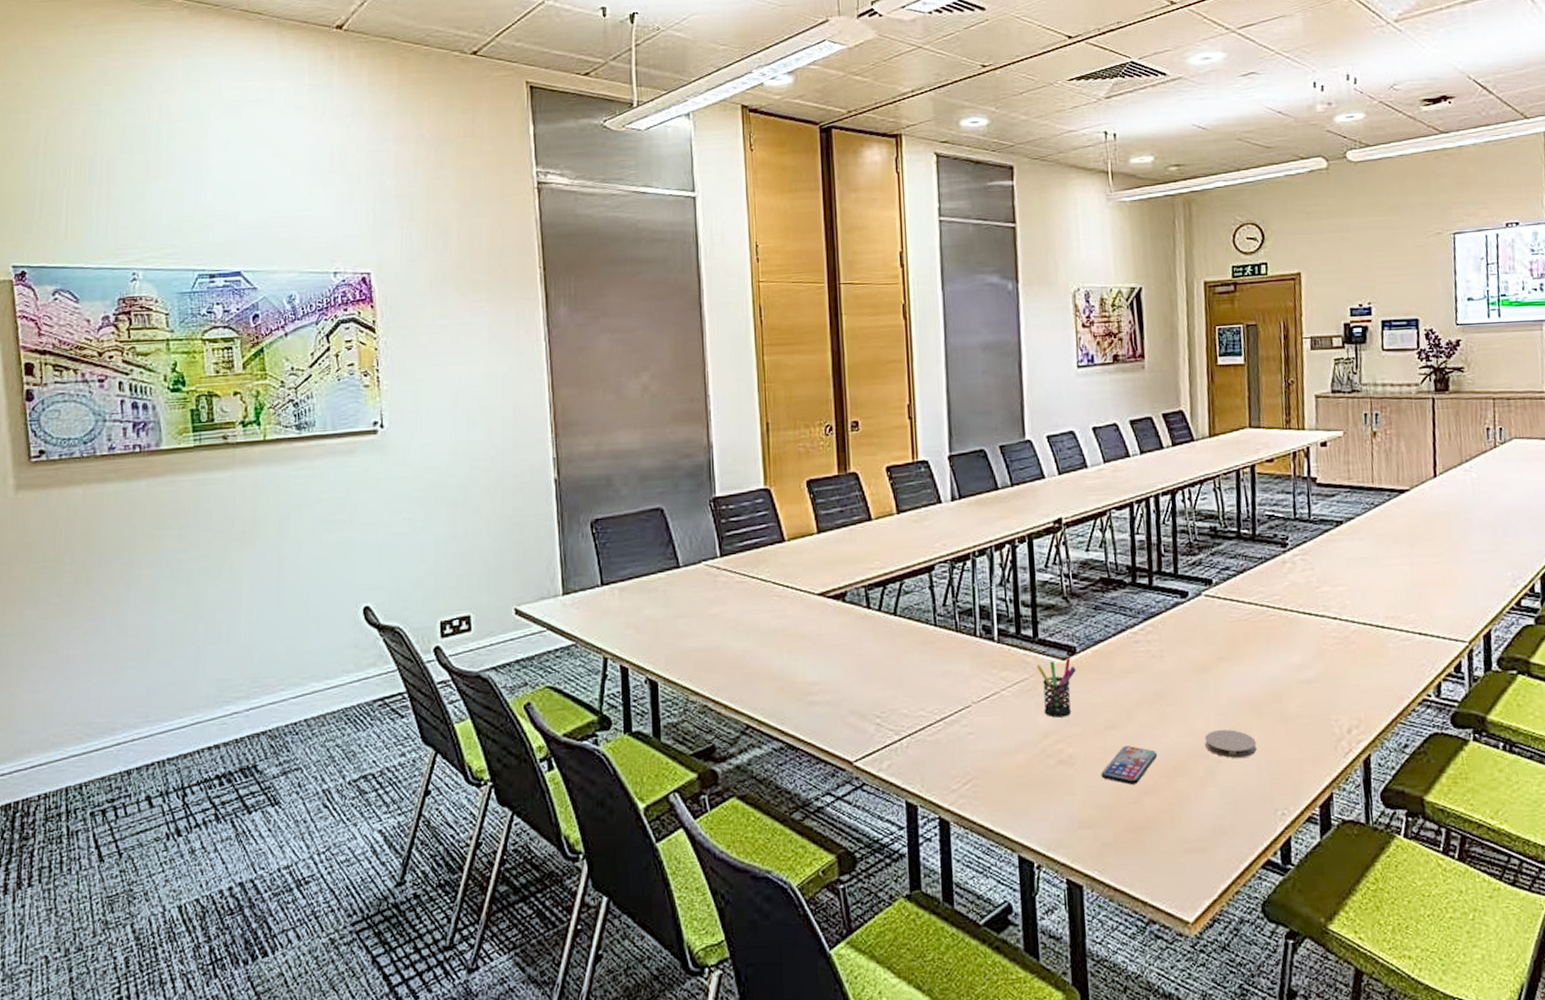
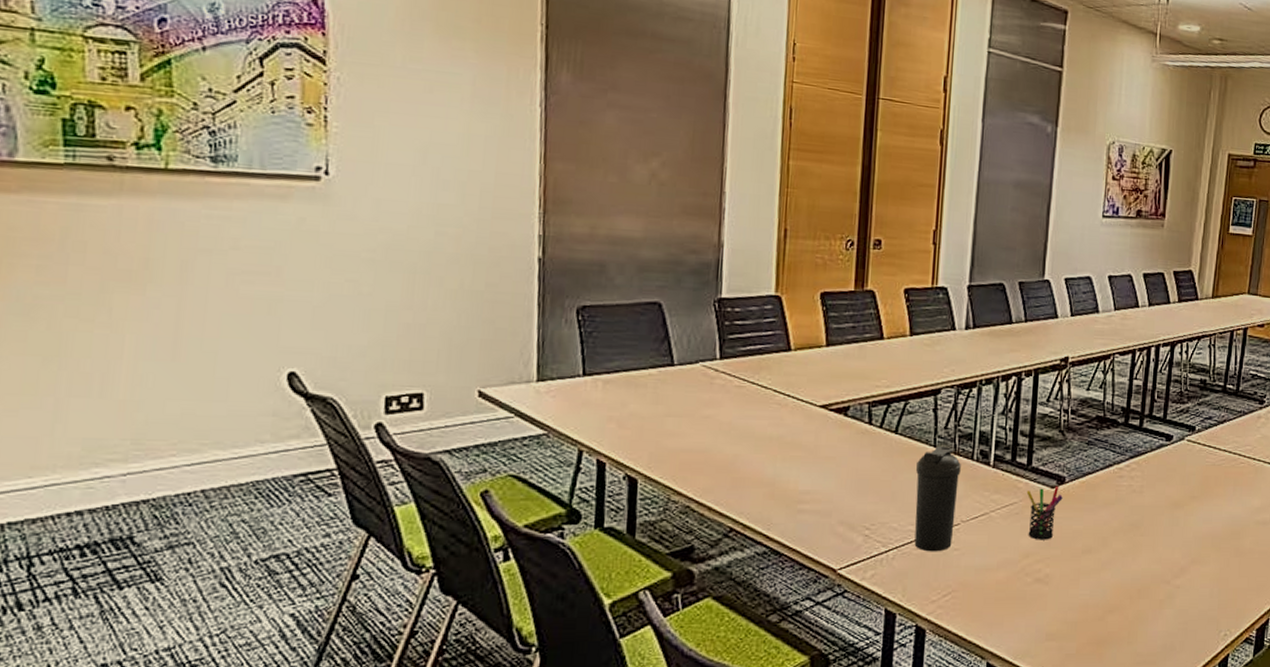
water bottle: none [919,624,966,738] -> present [914,445,961,552]
smartphone: present [1101,746,1158,785] -> none [1072,569,1126,604]
coaster: present [1205,729,1257,758] -> none [1168,560,1212,585]

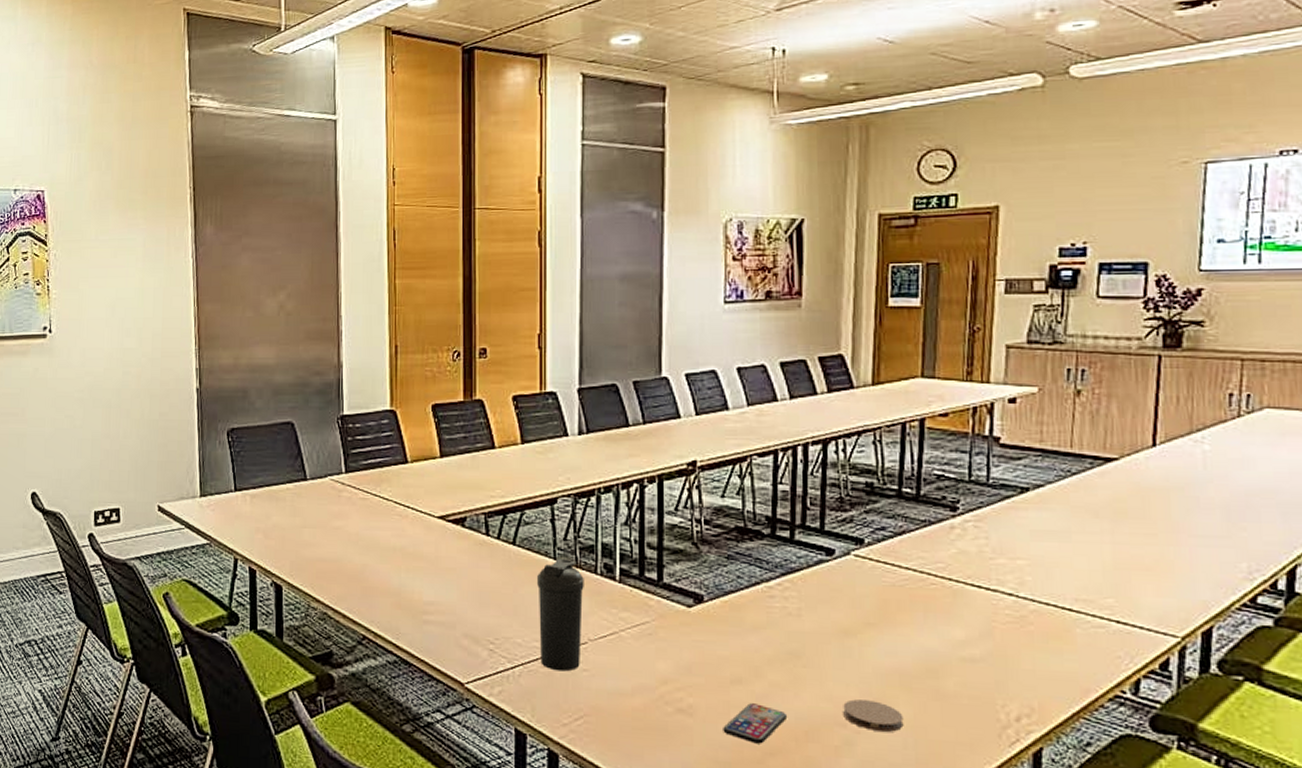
pen holder: present [1026,486,1063,540] -> none [659,605,702,666]
smartphone: none [1072,569,1126,604] -> present [723,703,788,744]
coaster: none [1168,560,1212,585] -> present [843,699,904,732]

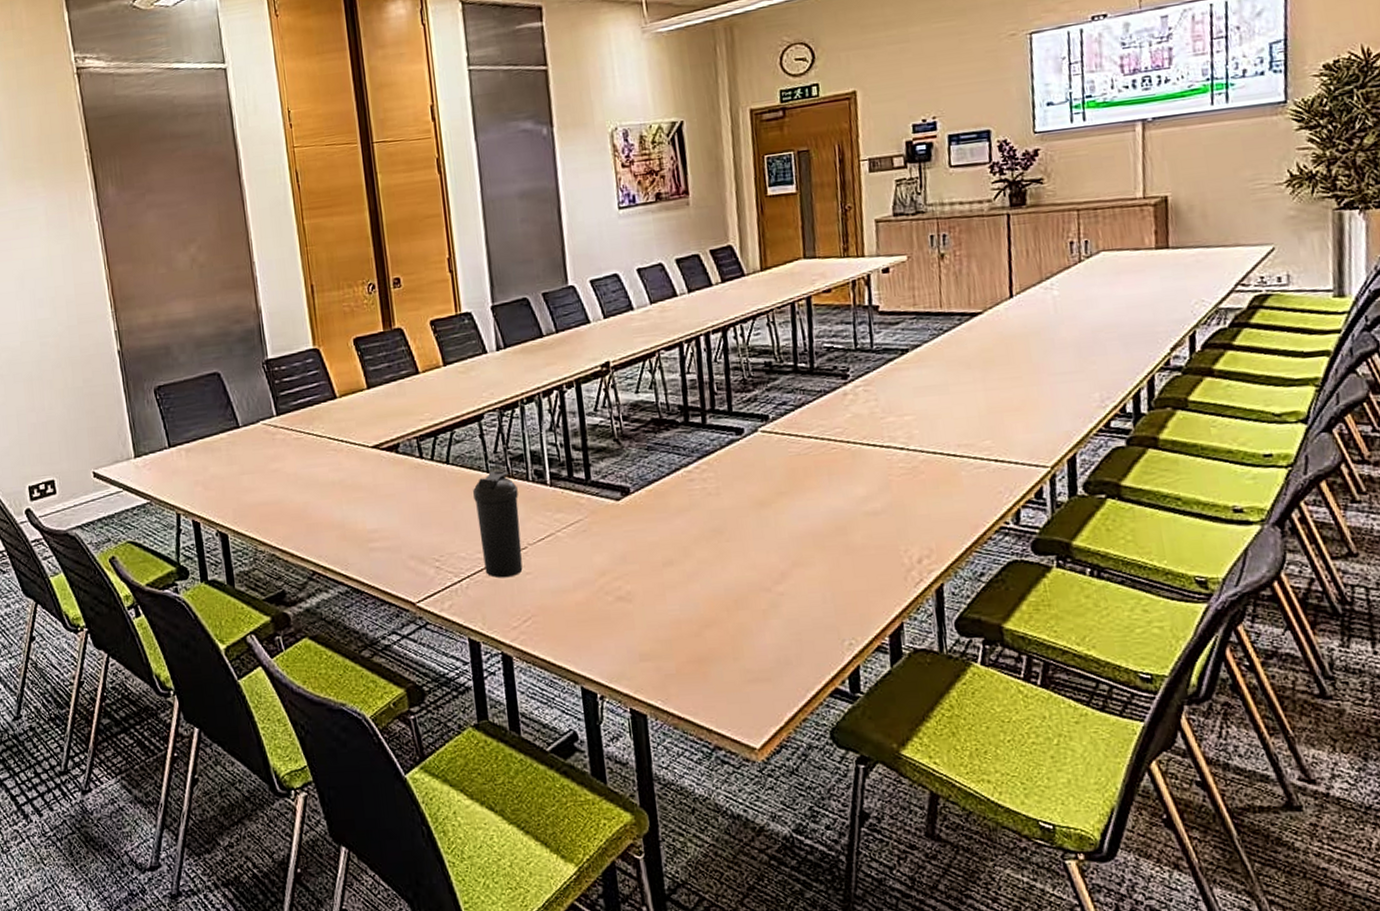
smartphone: present [723,703,788,744] -> none [660,581,718,619]
coaster: present [843,699,904,732] -> none [766,563,821,591]

